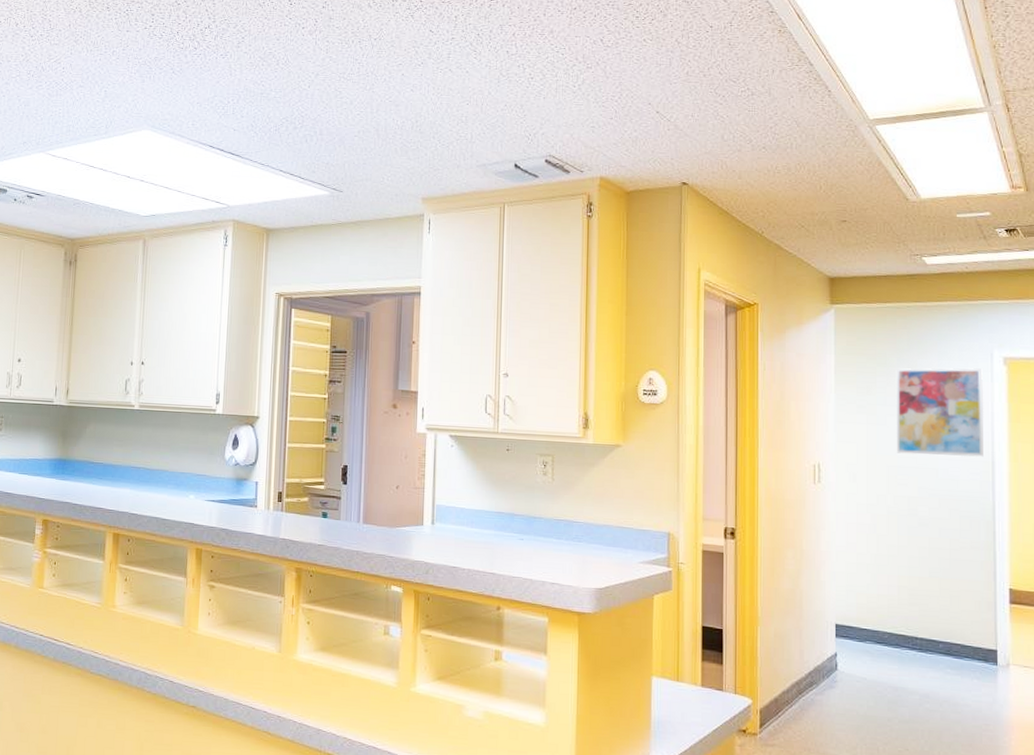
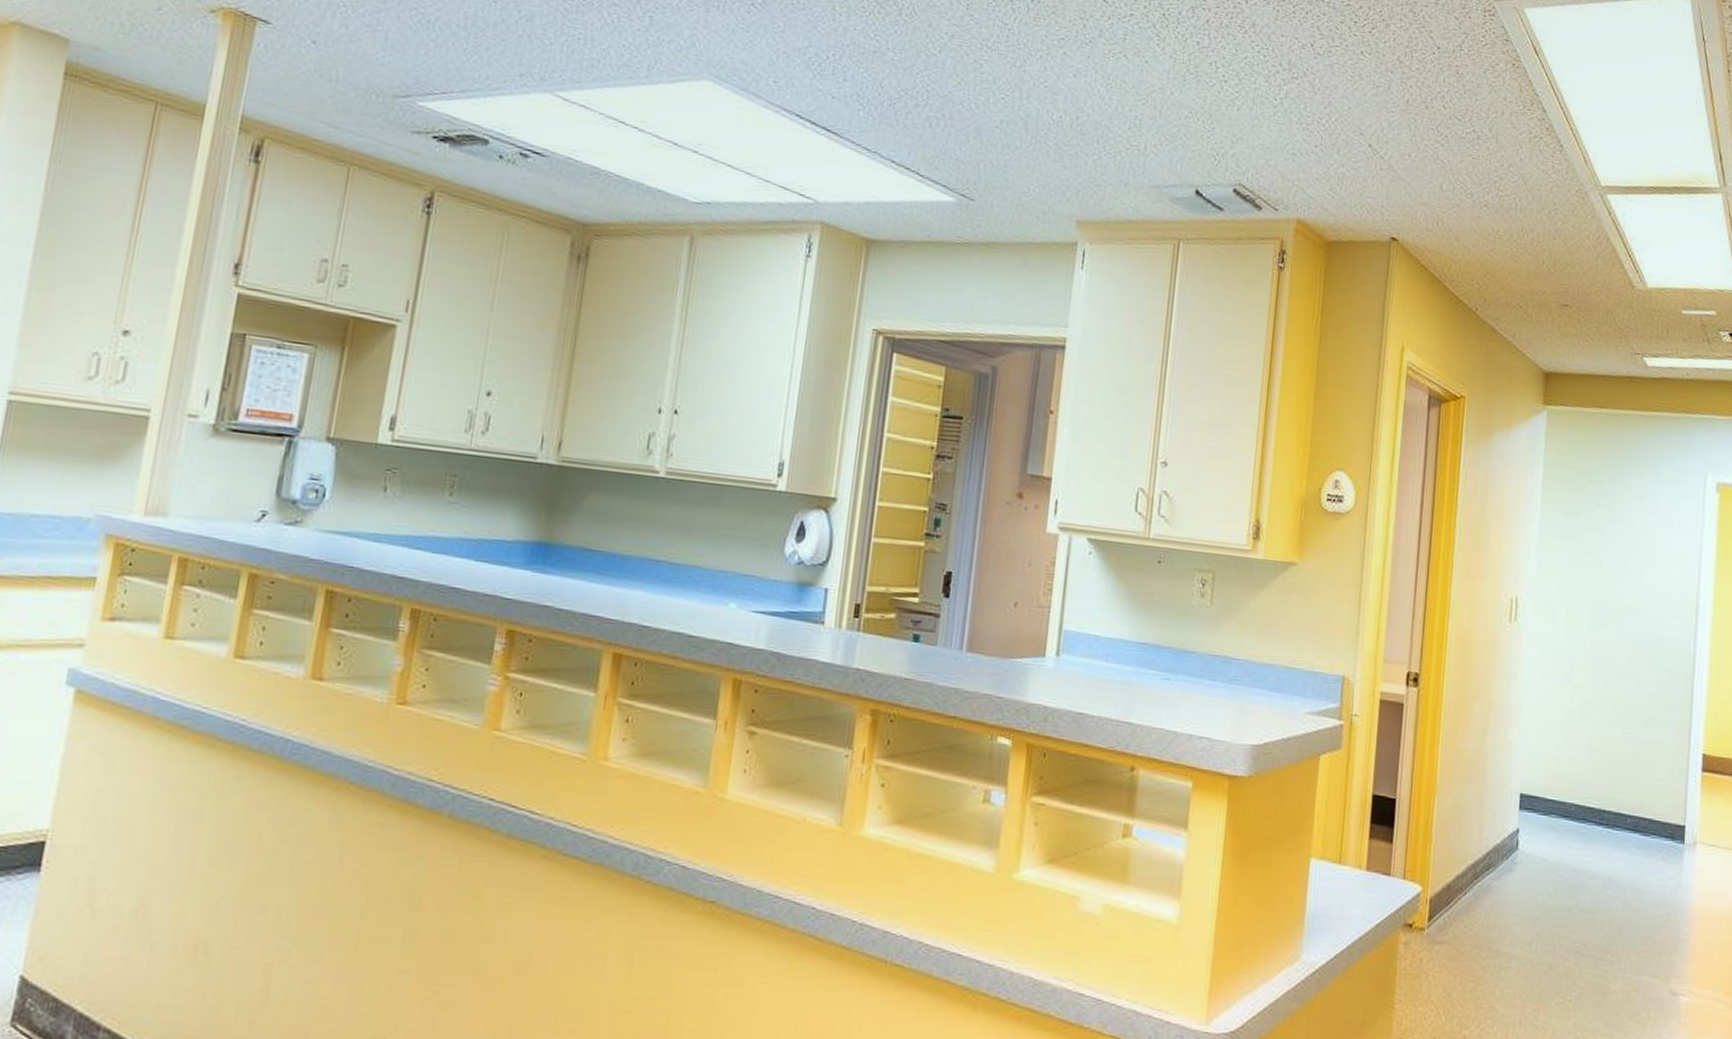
wall art: present [896,368,983,457] -> none [1600,487,1695,598]

